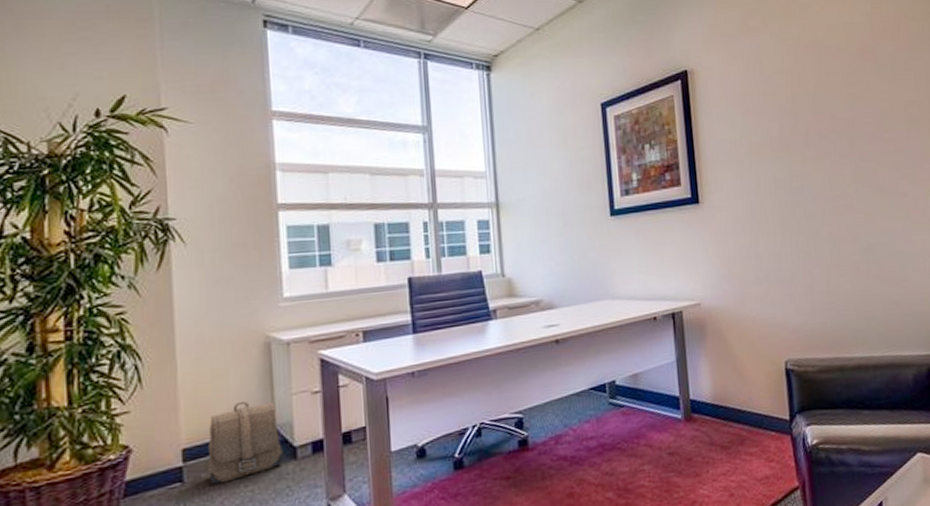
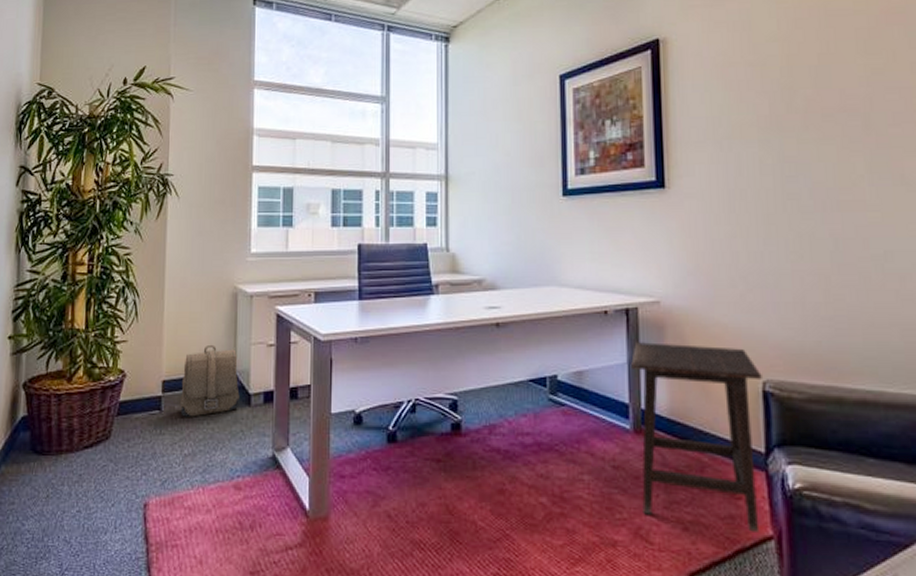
side table: none [679,335,789,490] -> present [631,342,762,532]

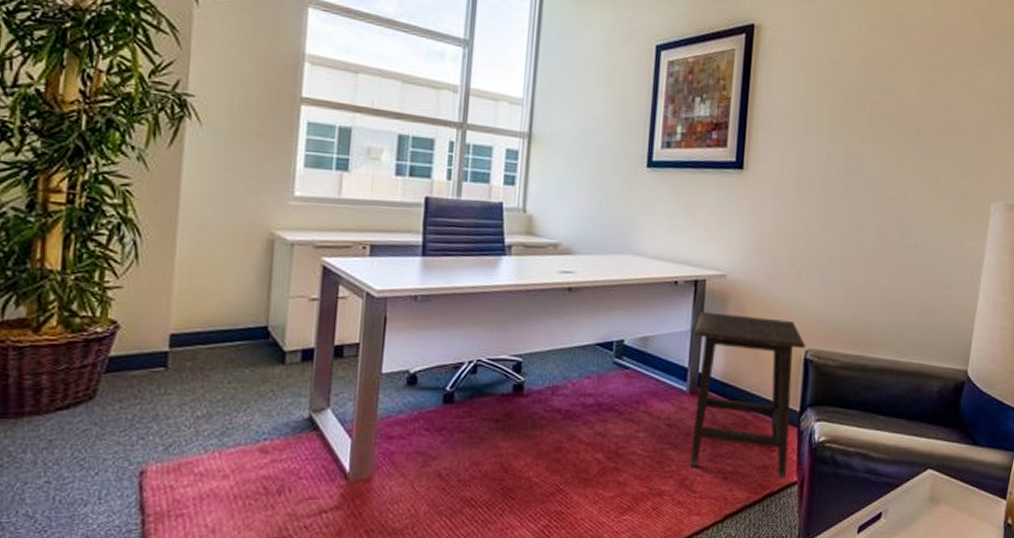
backpack: present [179,344,240,417] -> none [192,295,272,376]

